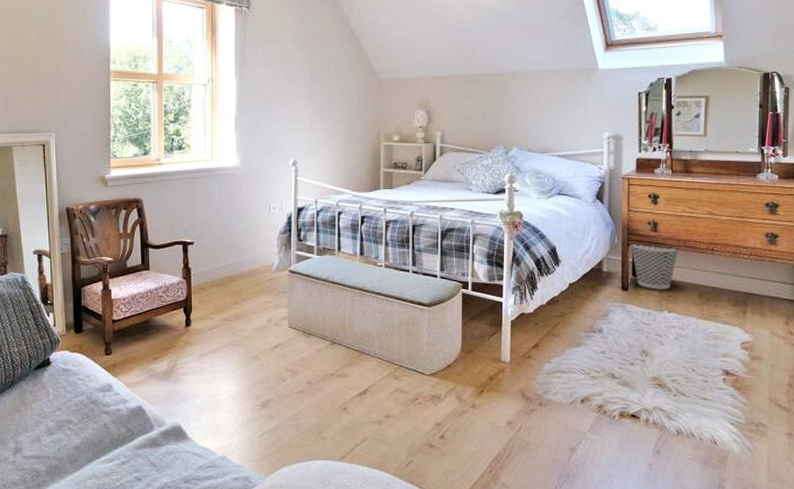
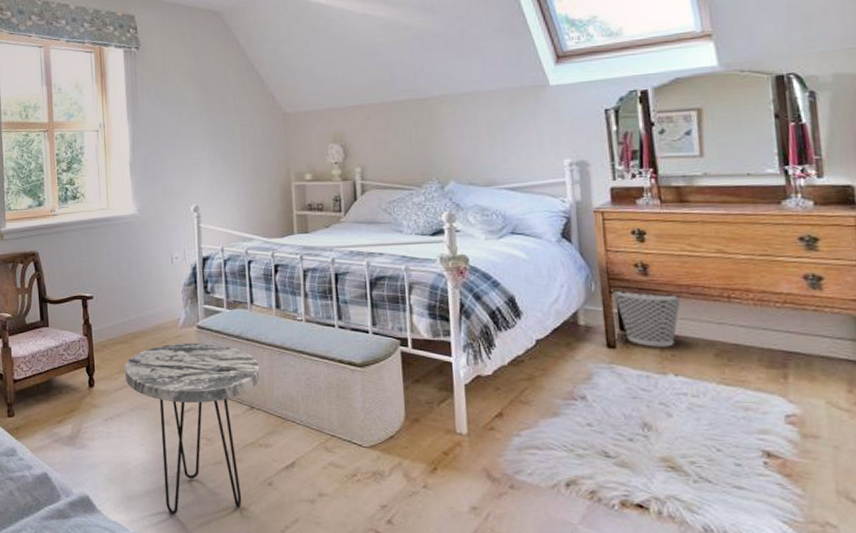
side table: none [220,285,342,439] -> present [124,342,260,515]

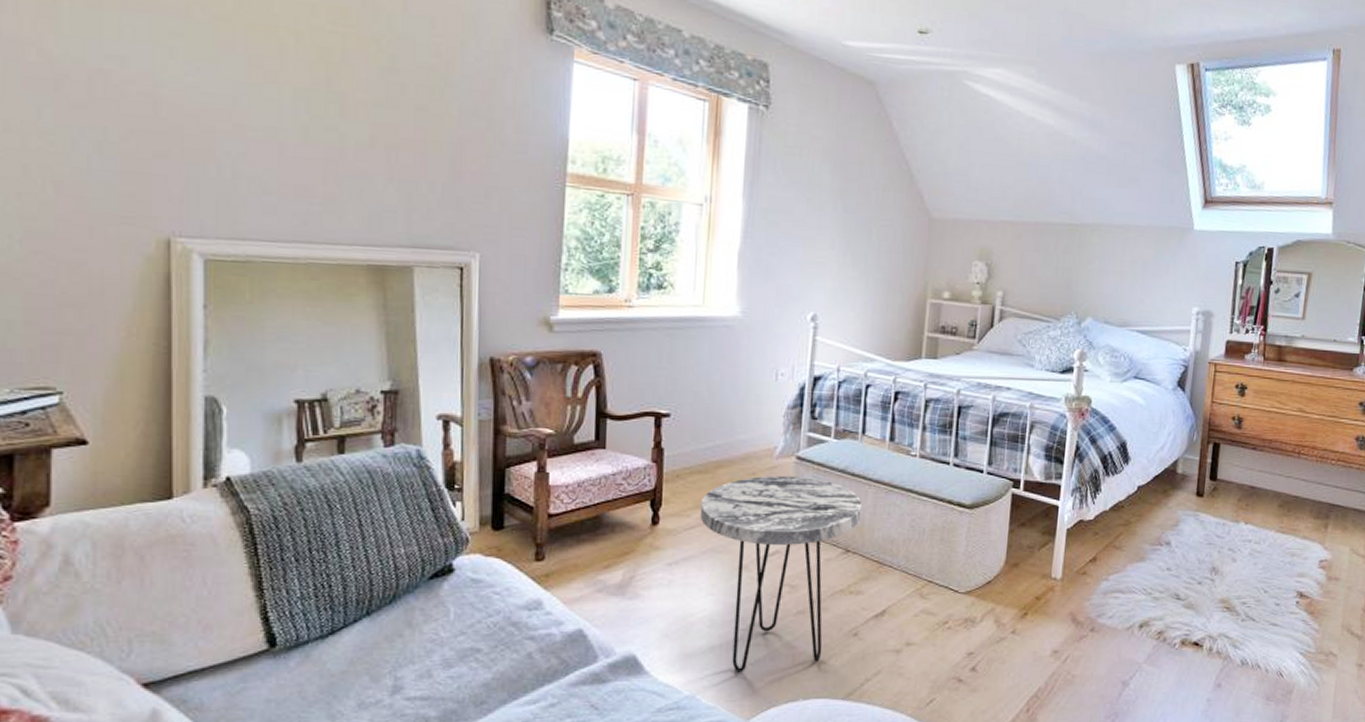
wastebasket: present [611,289,682,347] -> none [1209,440,1264,497]

